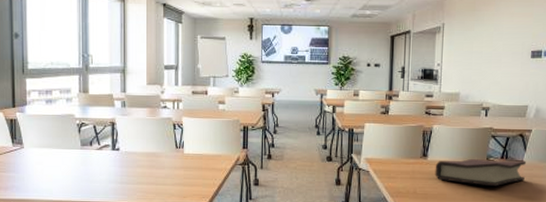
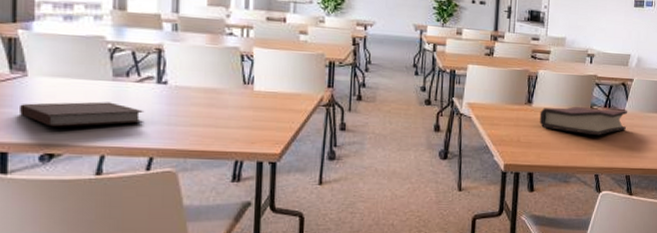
notebook: none [20,166,104,186] -> present [20,101,145,127]

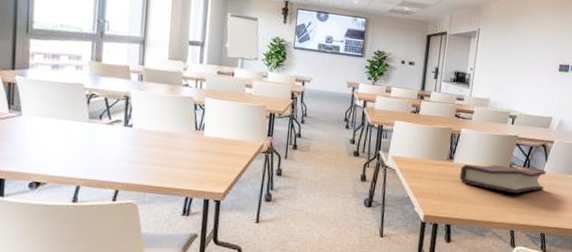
notebook: present [20,101,145,127] -> none [15,138,113,160]

